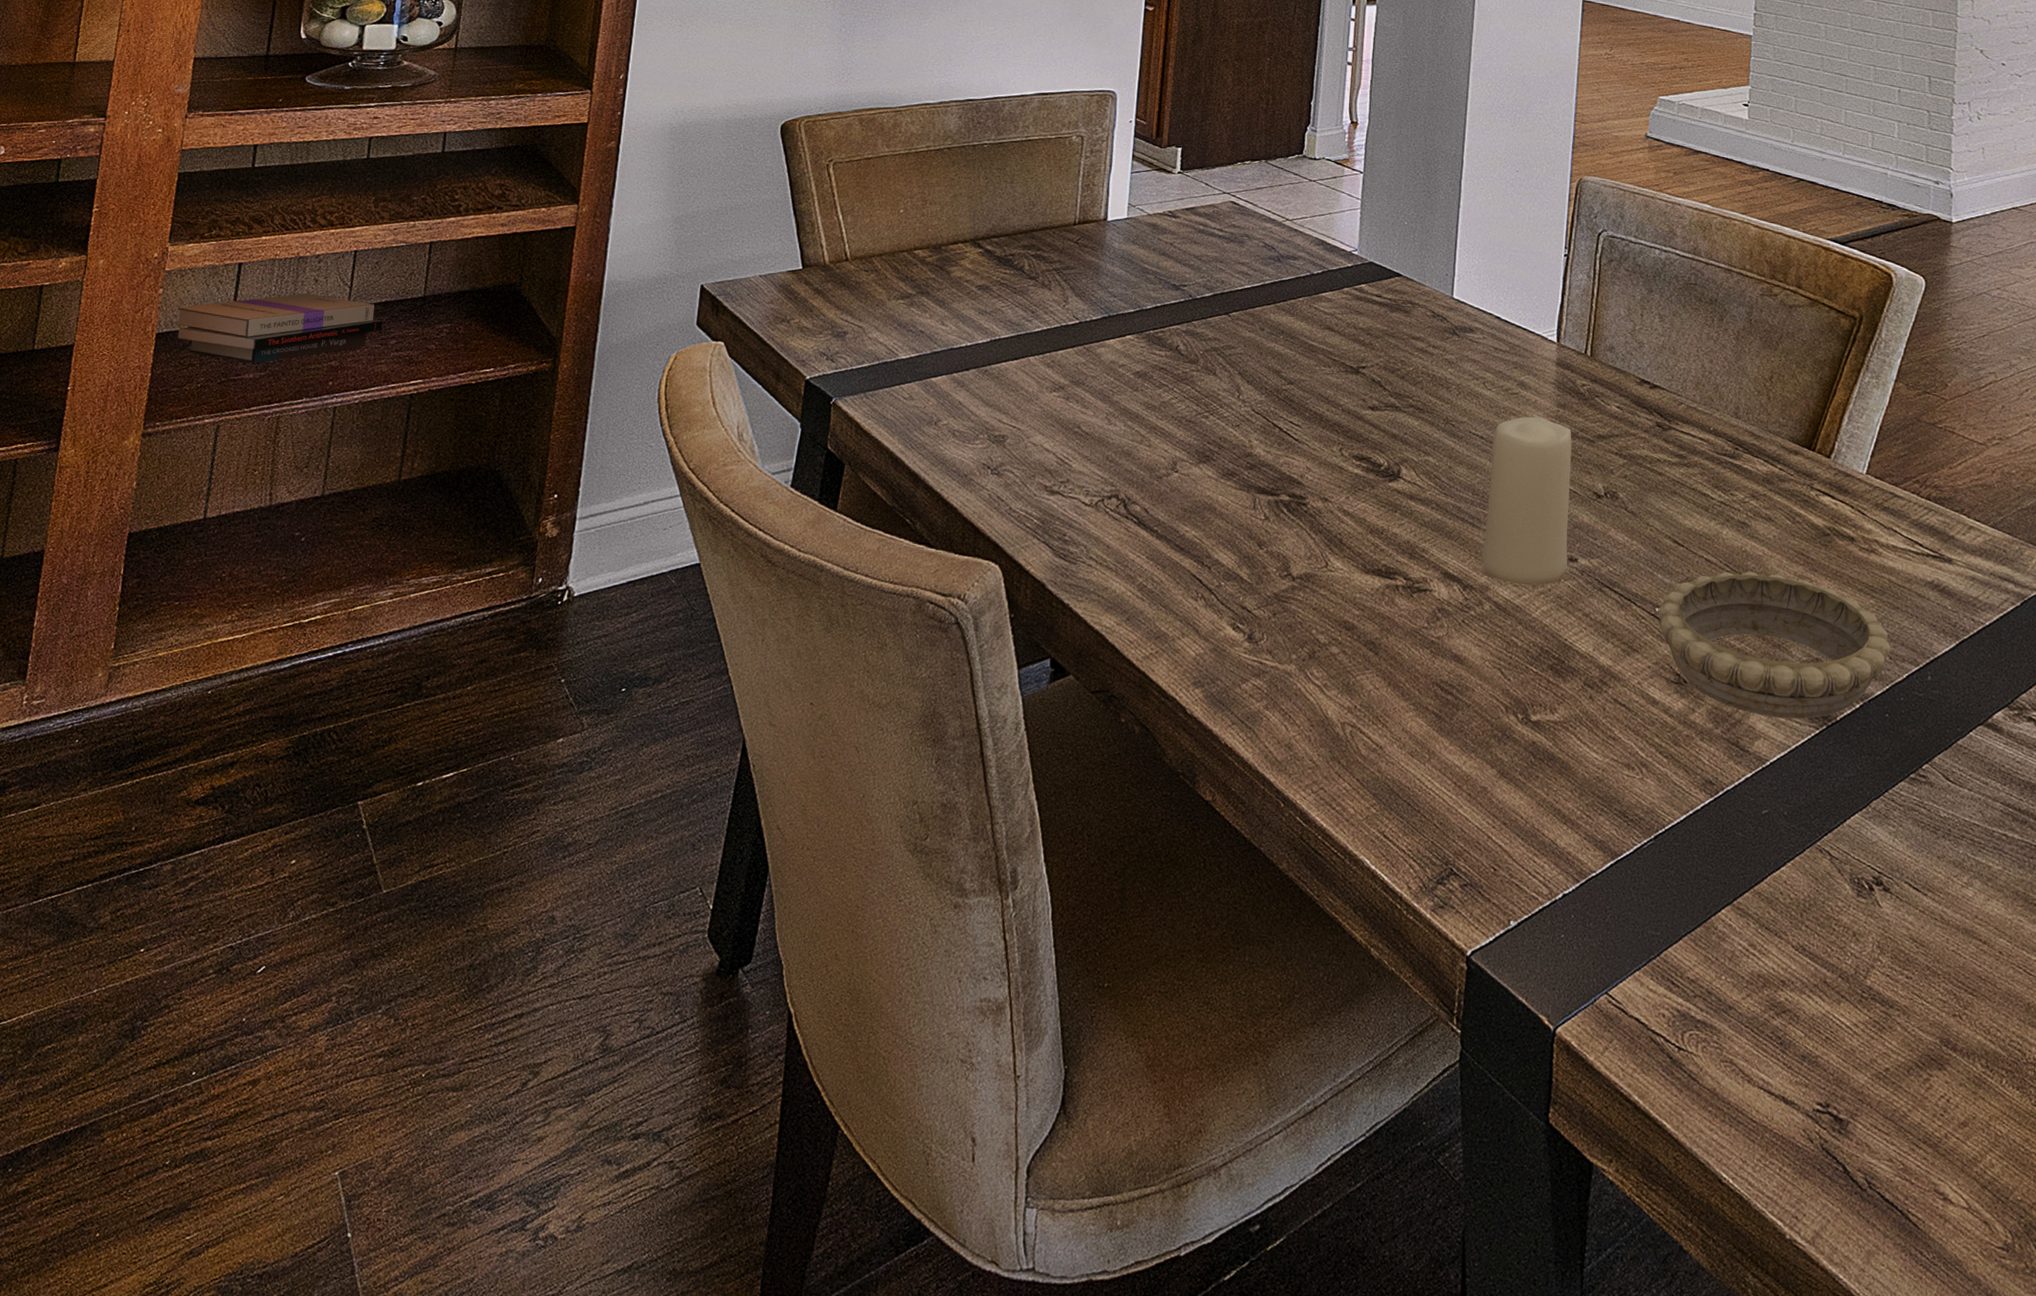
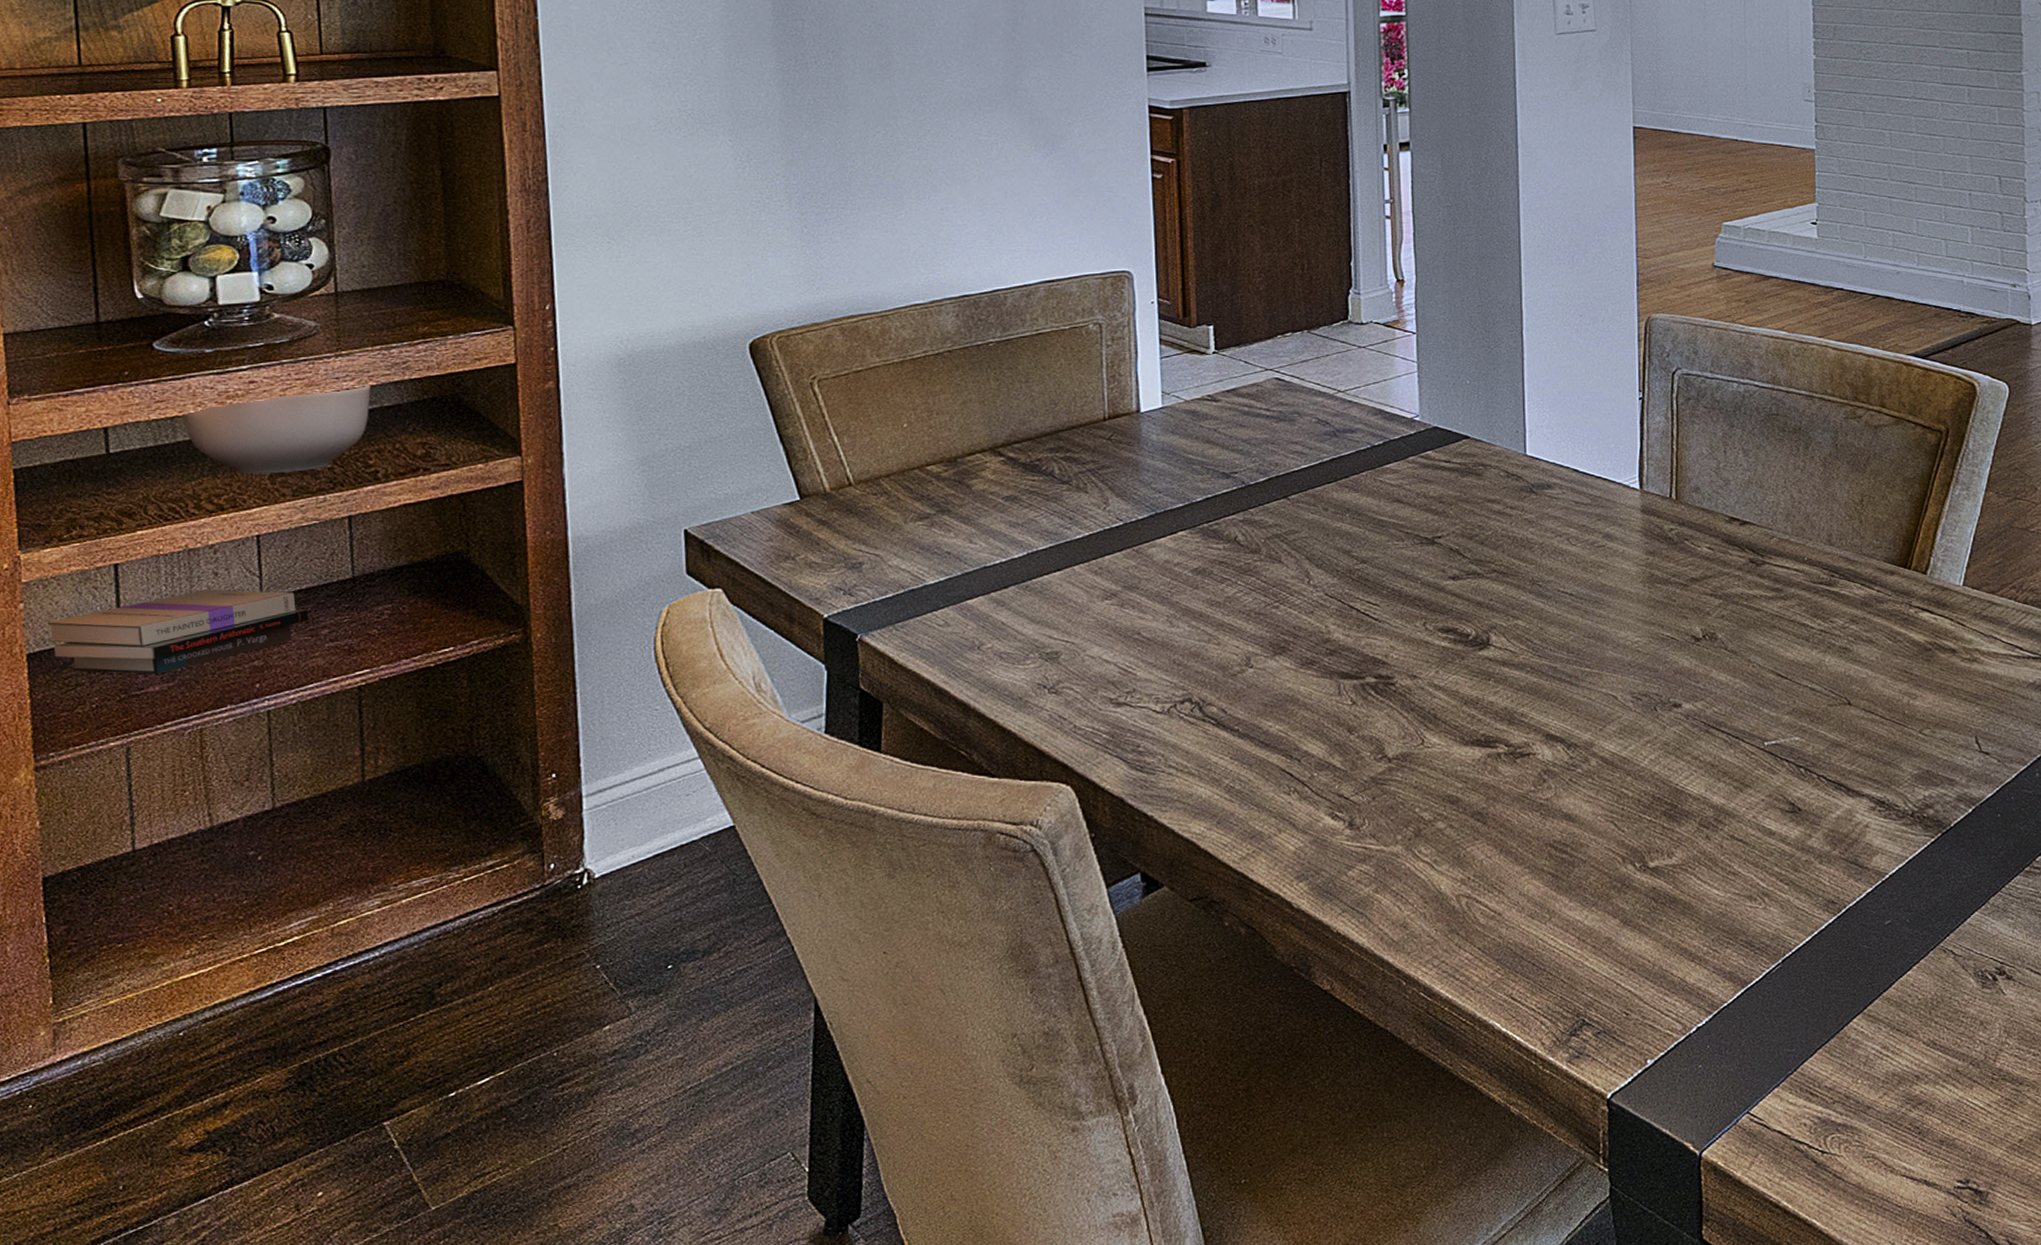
bowl: none [316,128,469,199] -> present [181,383,371,475]
candle: present [1481,416,1572,586] -> none [1583,567,1672,737]
decorative bowl: present [1657,571,1891,719] -> none [1767,694,1998,832]

